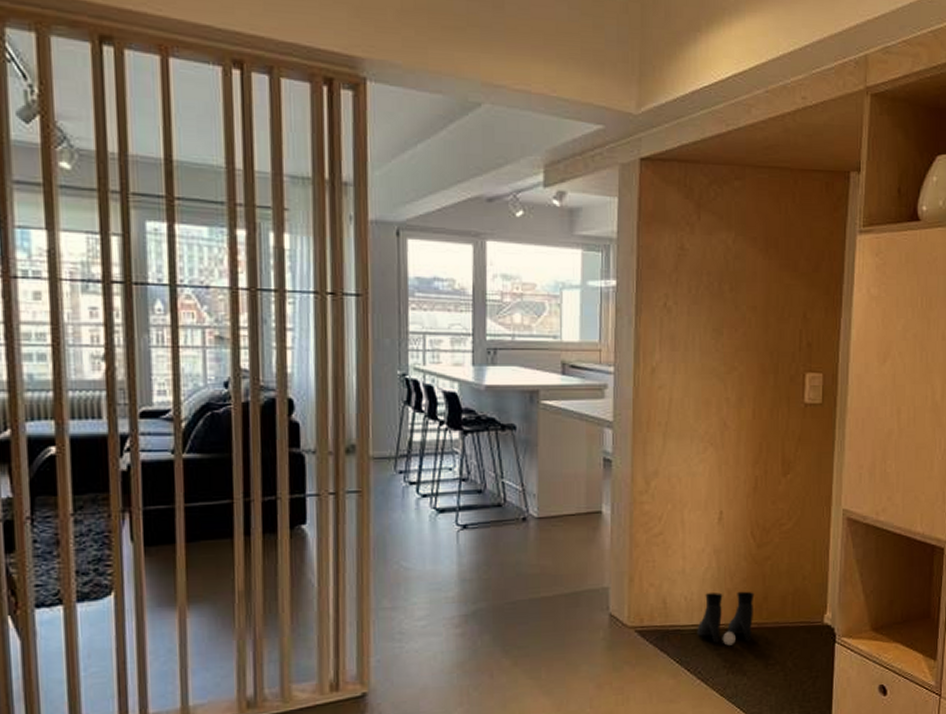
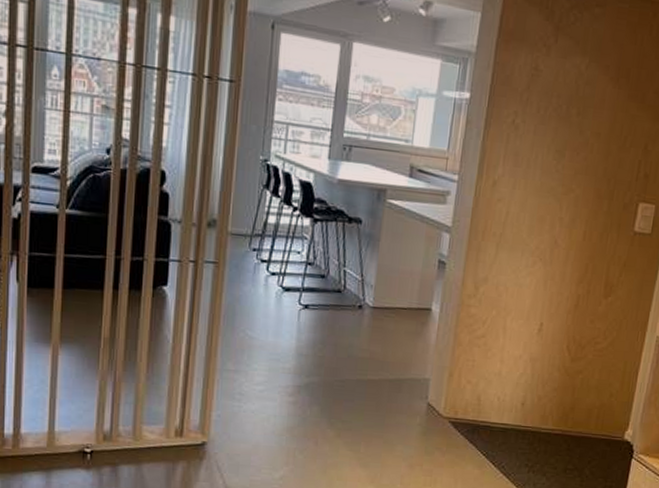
boots: present [697,591,755,646] -> none [505,396,563,447]

